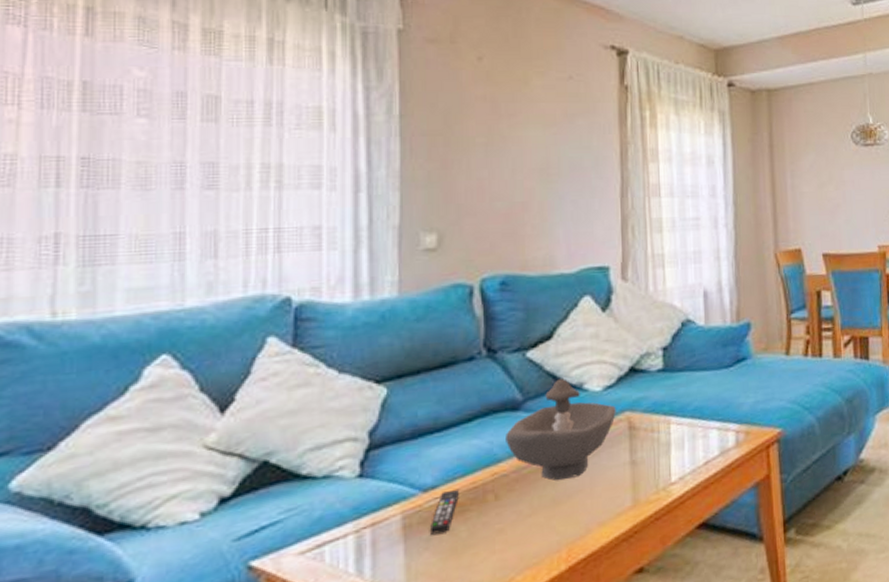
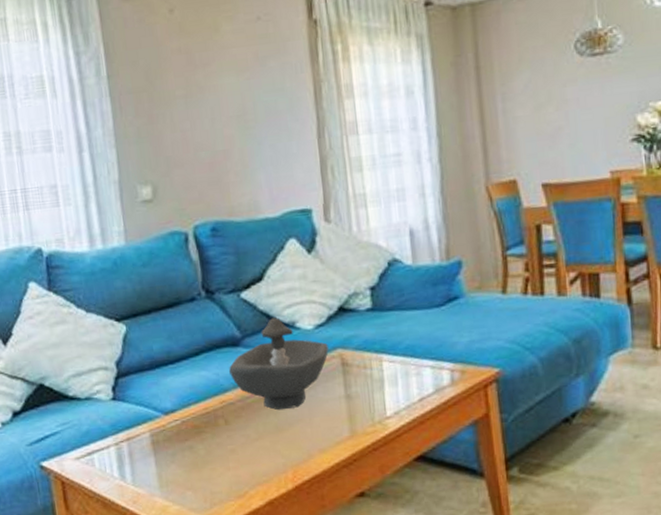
remote control: present [429,489,460,535] -> none [173,413,195,451]

